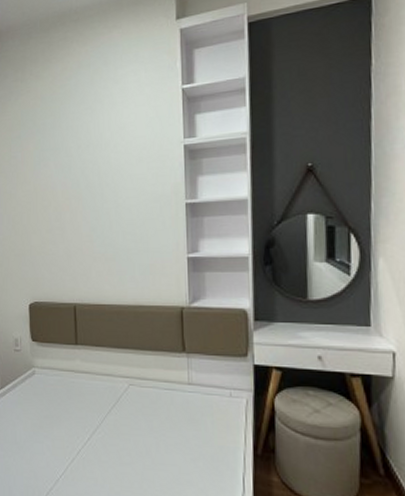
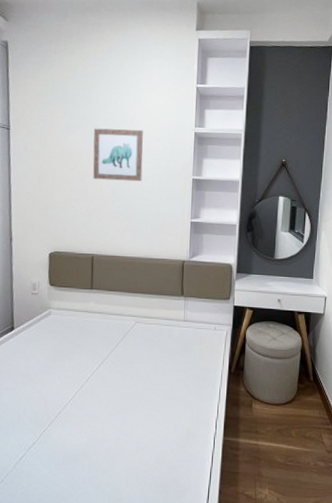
wall art: none [66,151,124,216] -> present [93,128,143,182]

